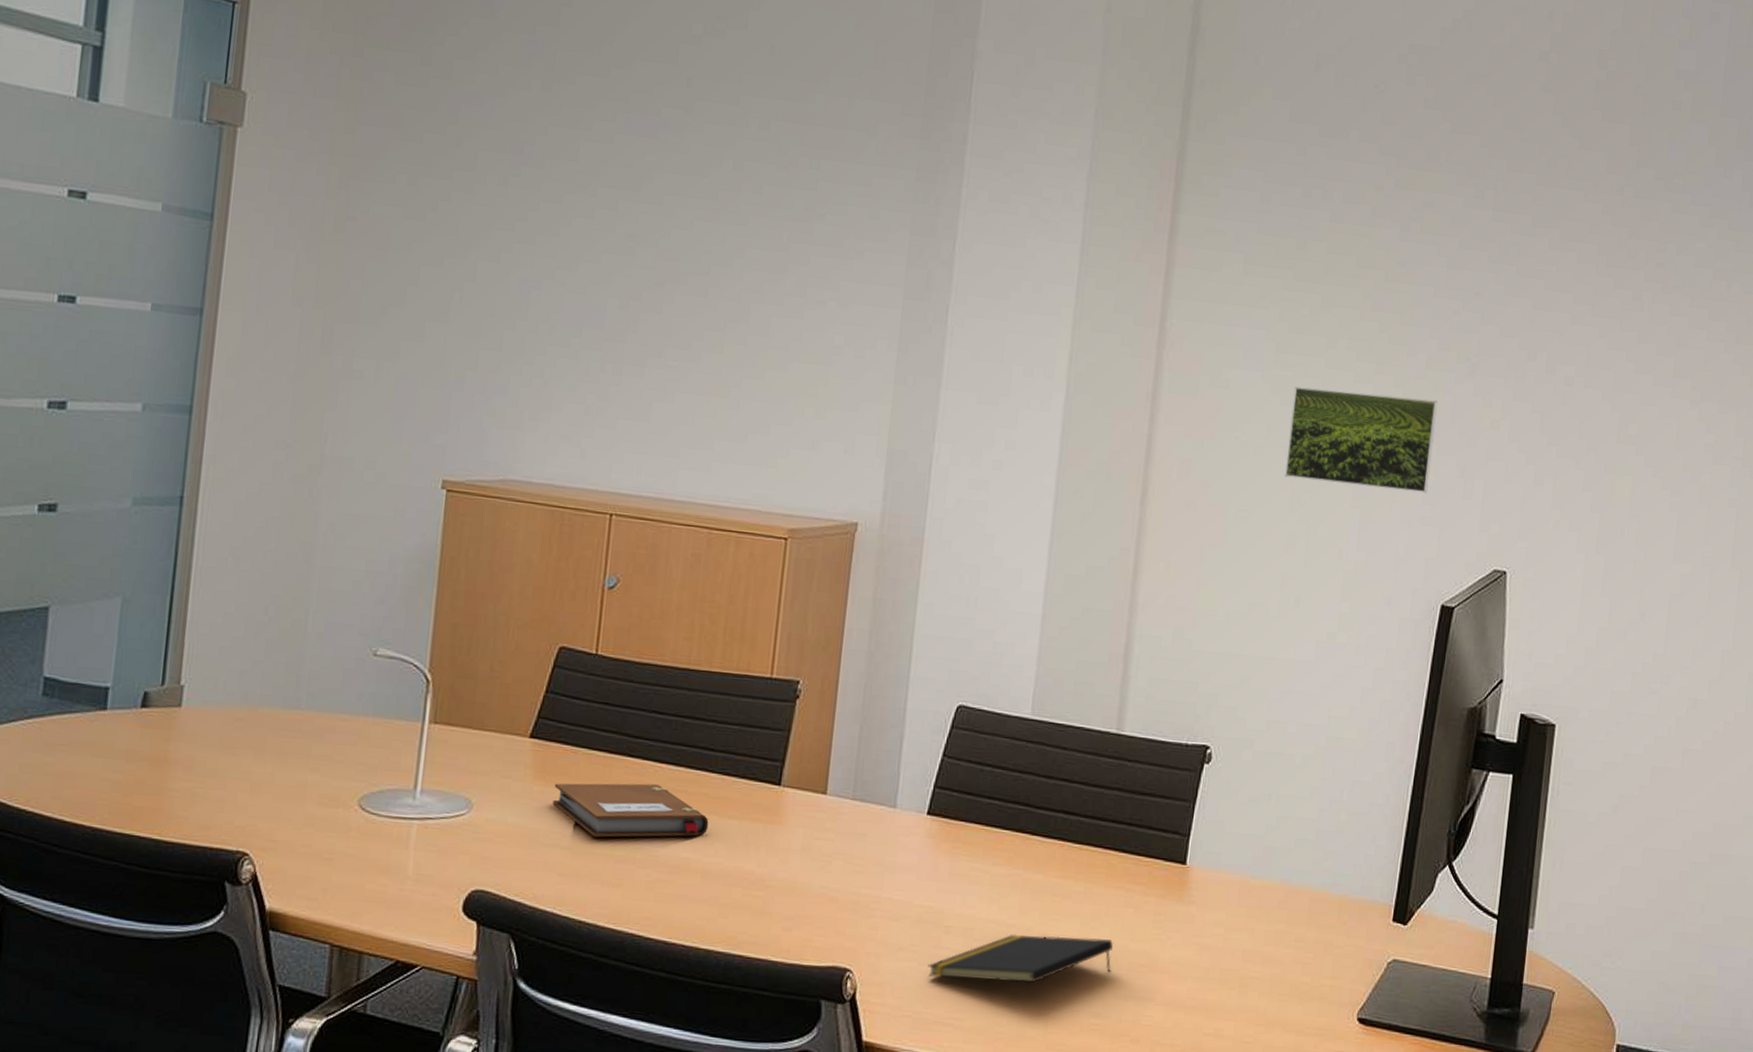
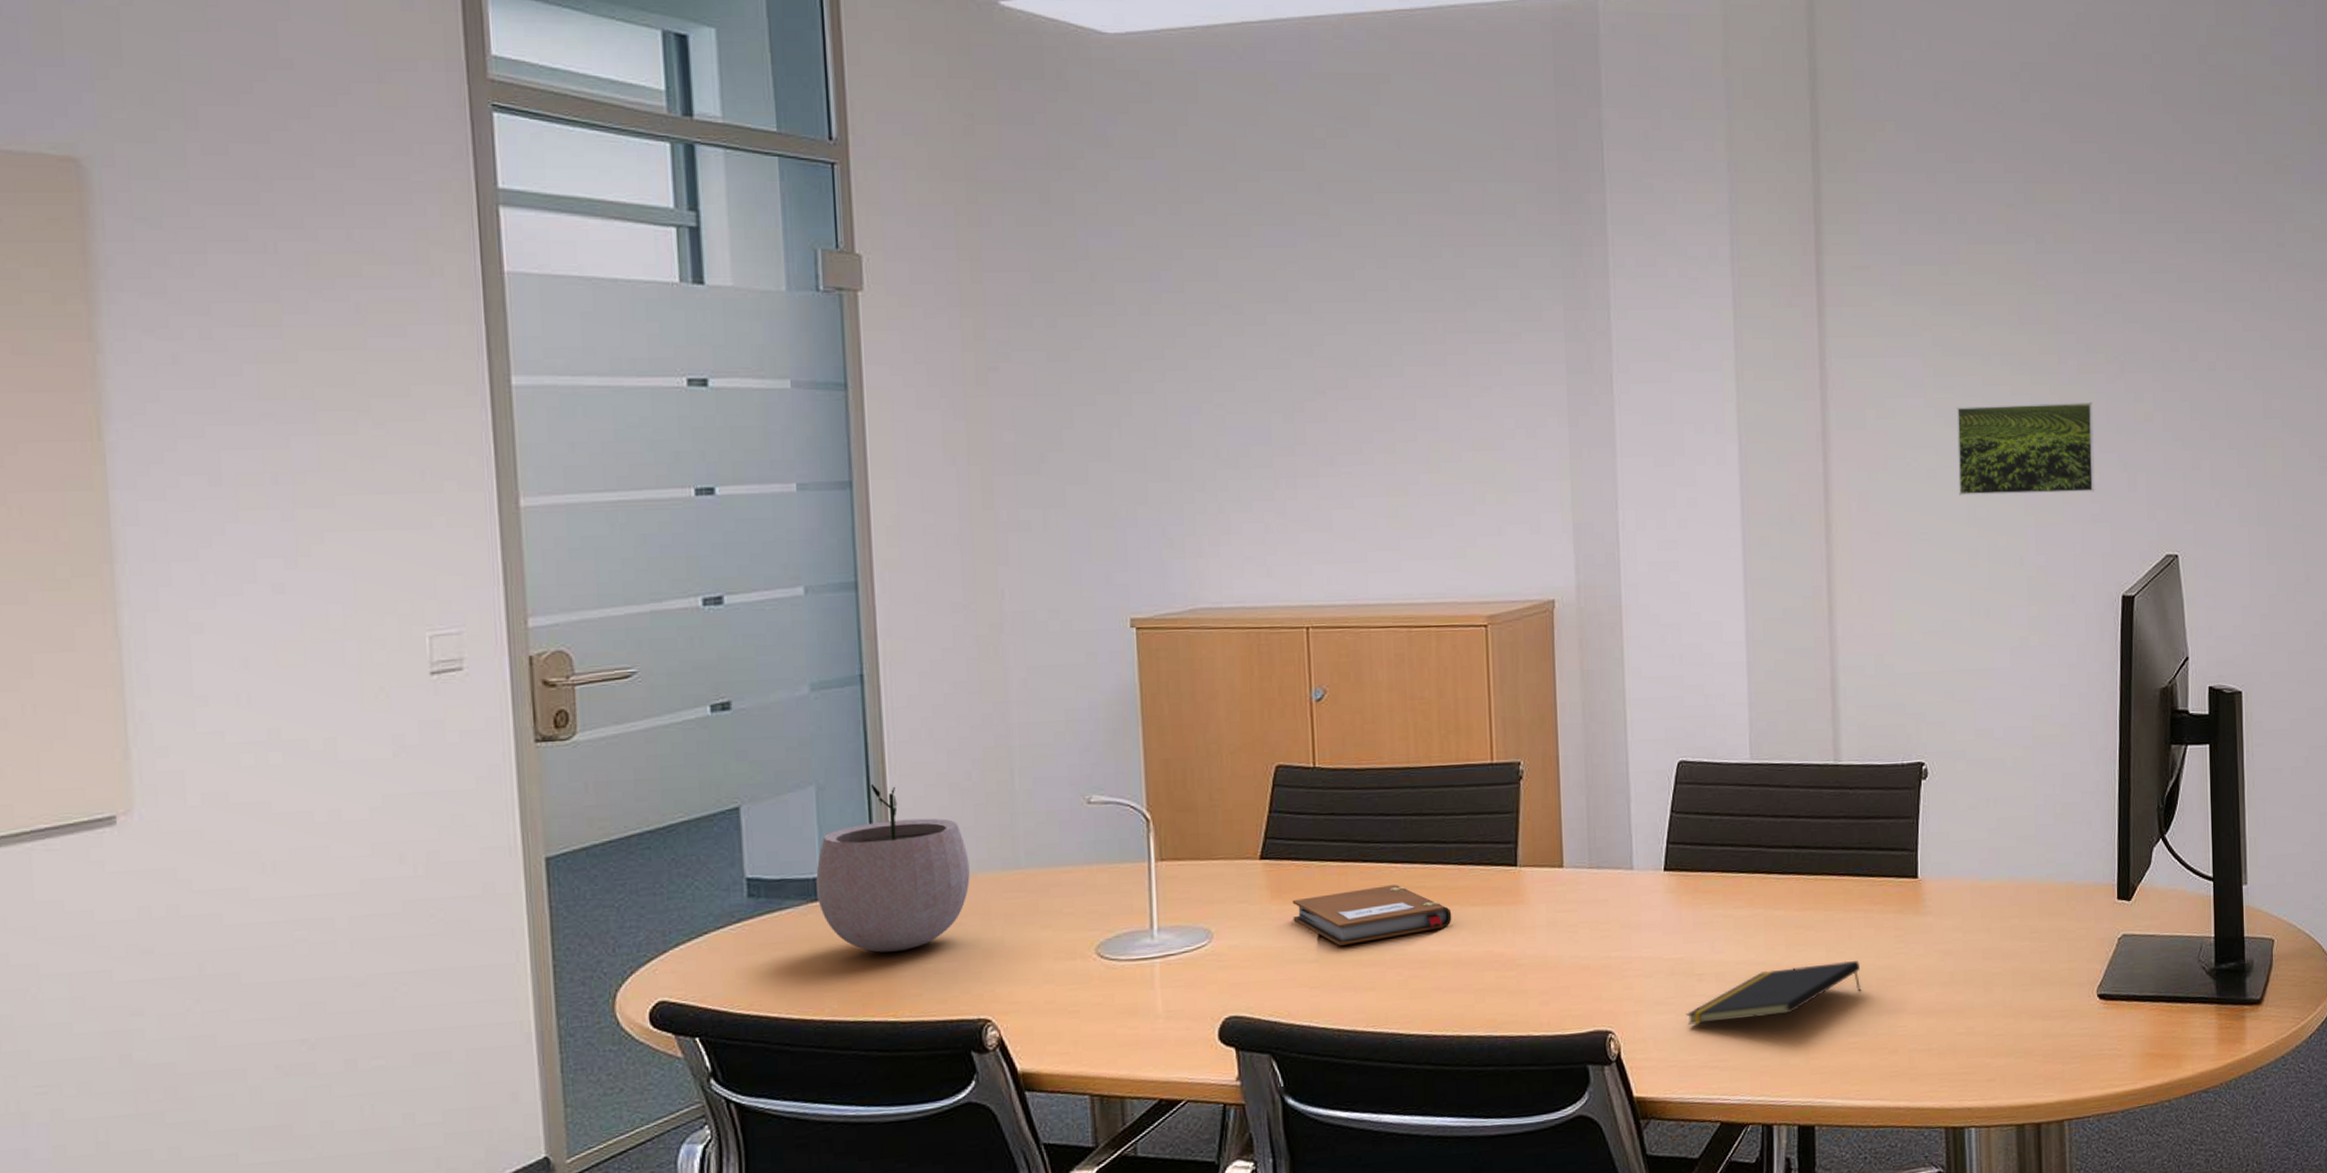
plant pot: none [106,603,253,772] -> present [816,783,970,953]

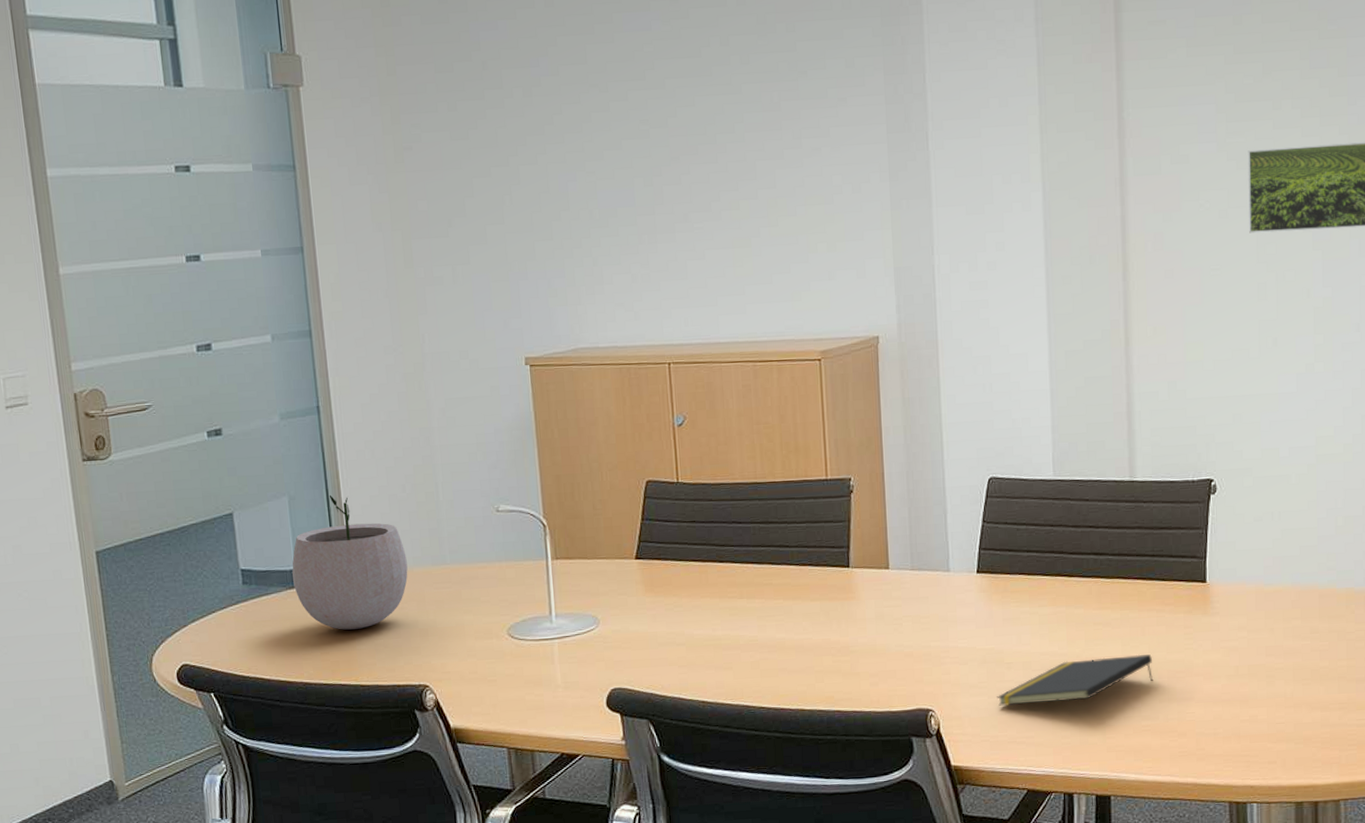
notebook: present [1292,885,1452,946] -> none [662,582,795,632]

